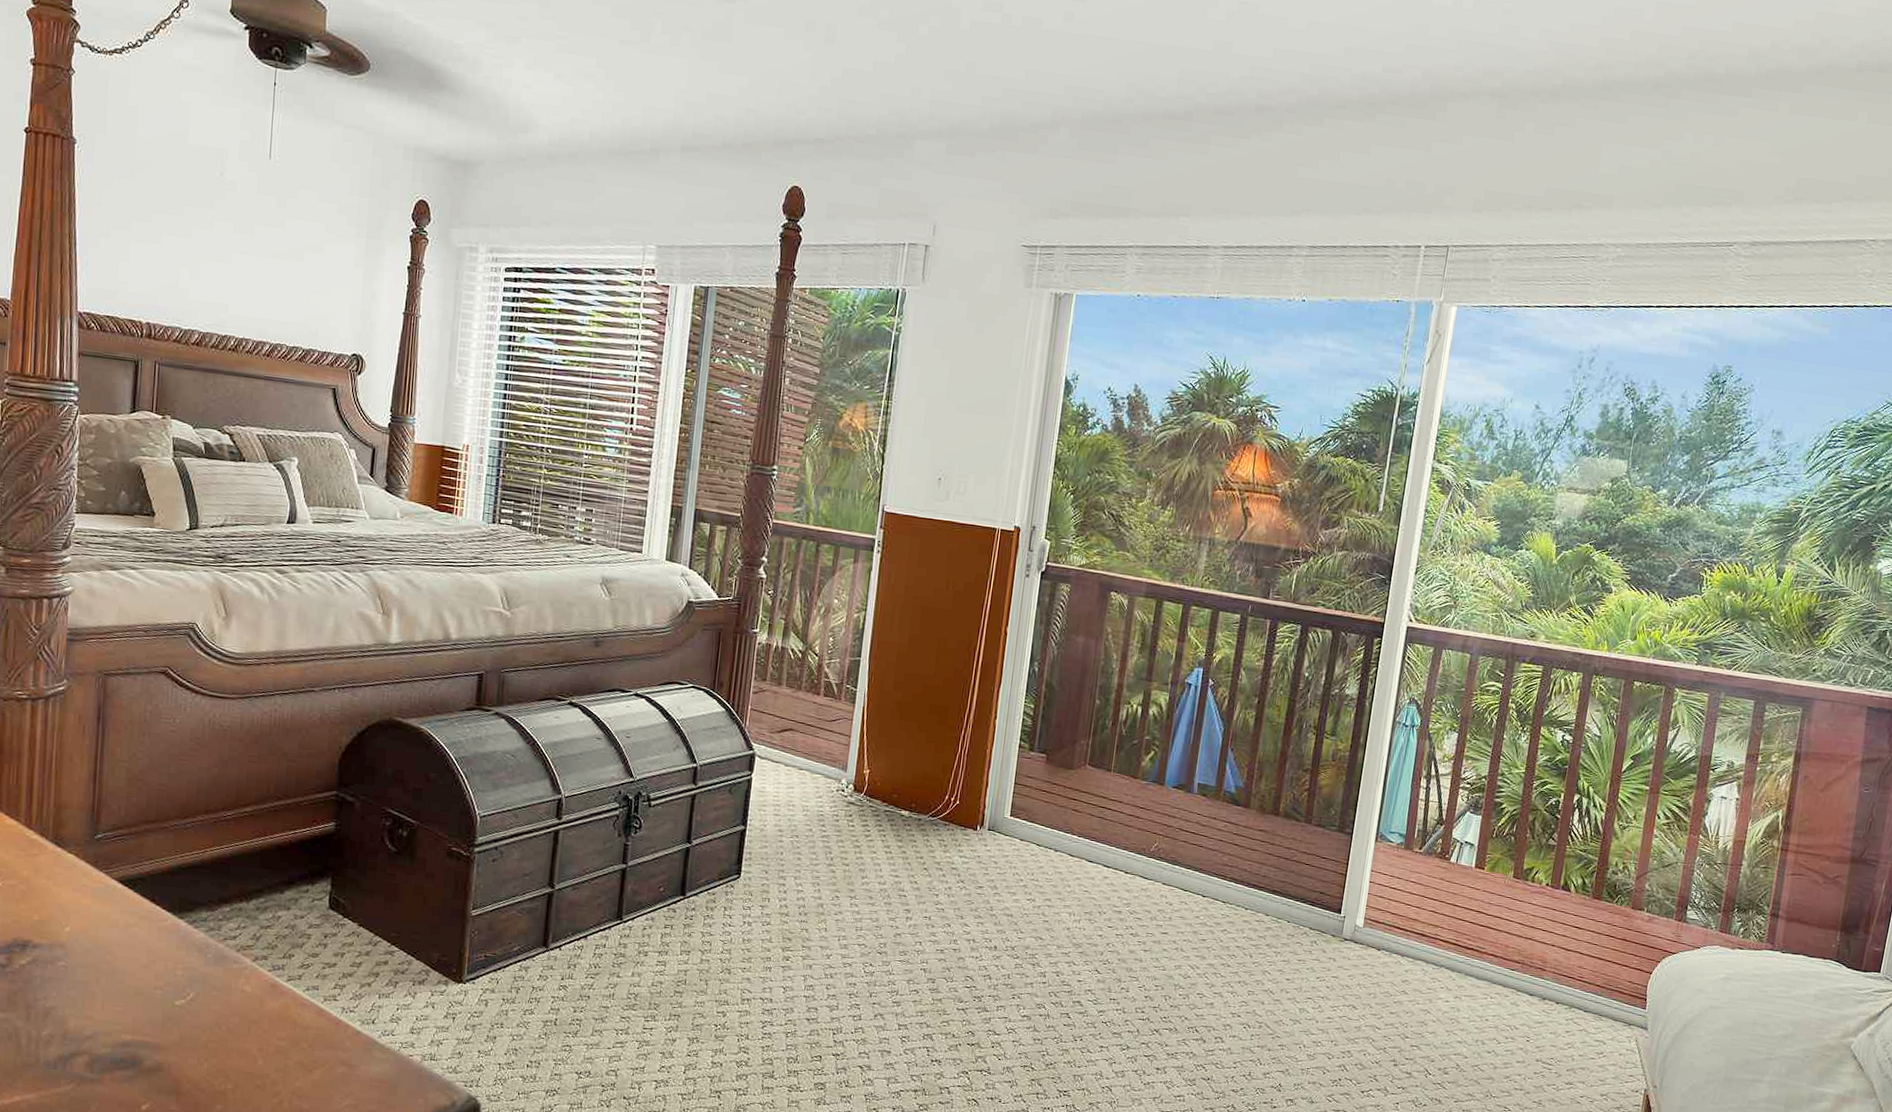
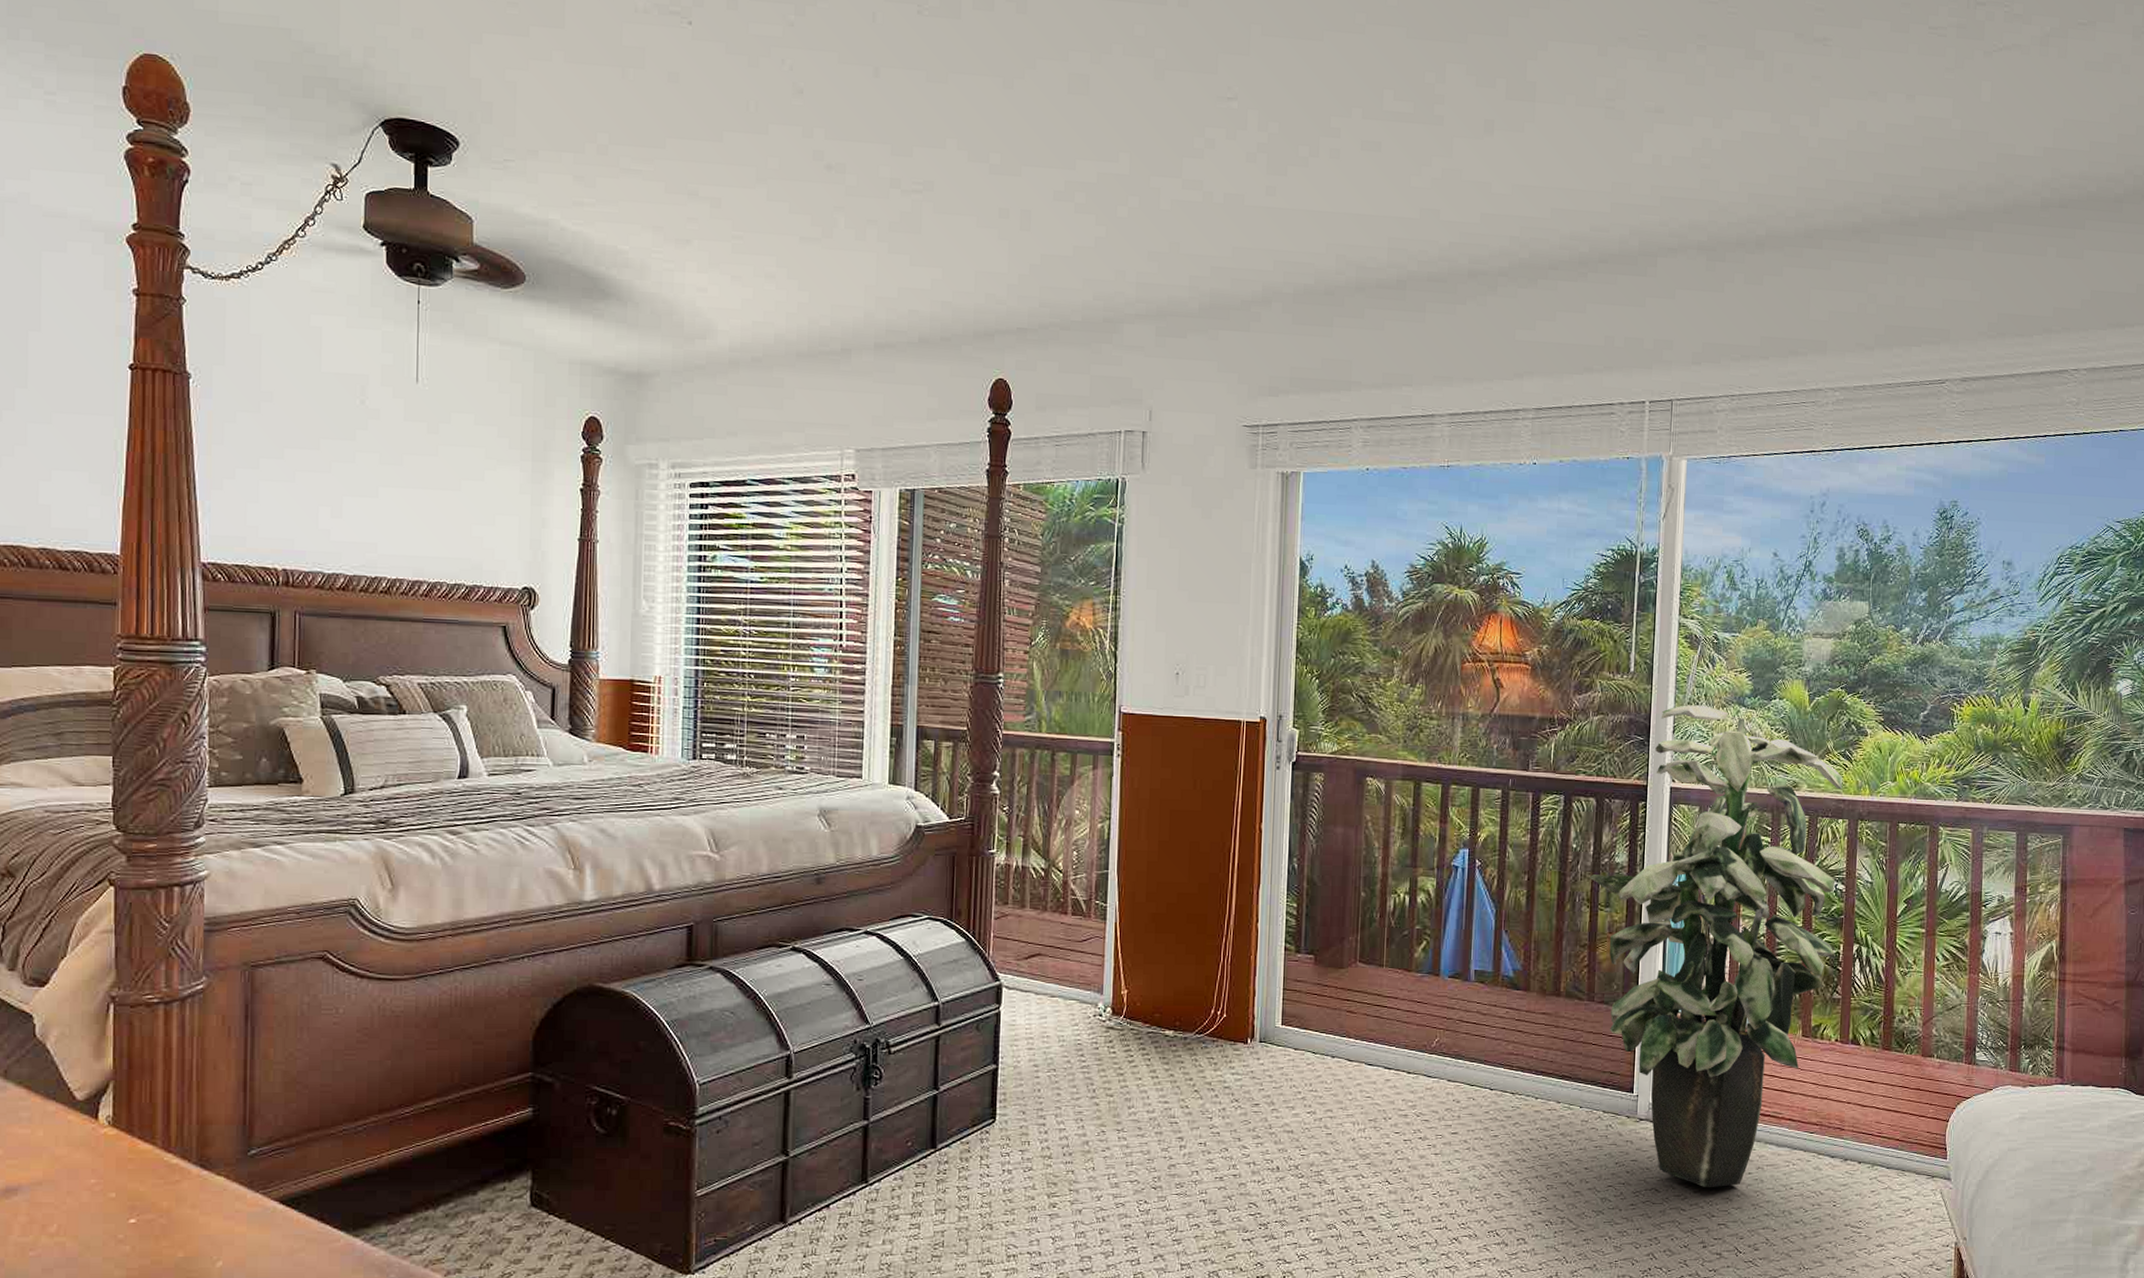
indoor plant: none [1318,548,1582,1011] -> present [1589,705,1843,1187]

